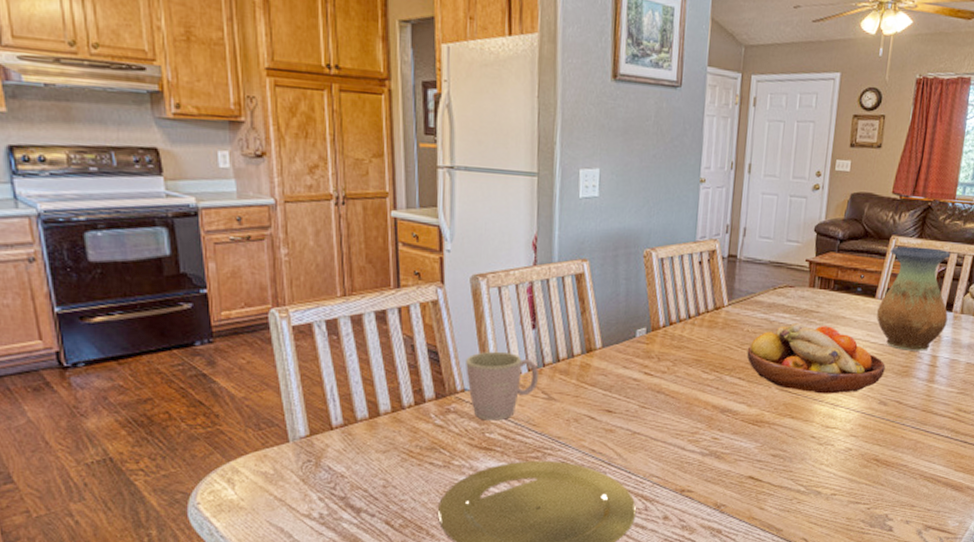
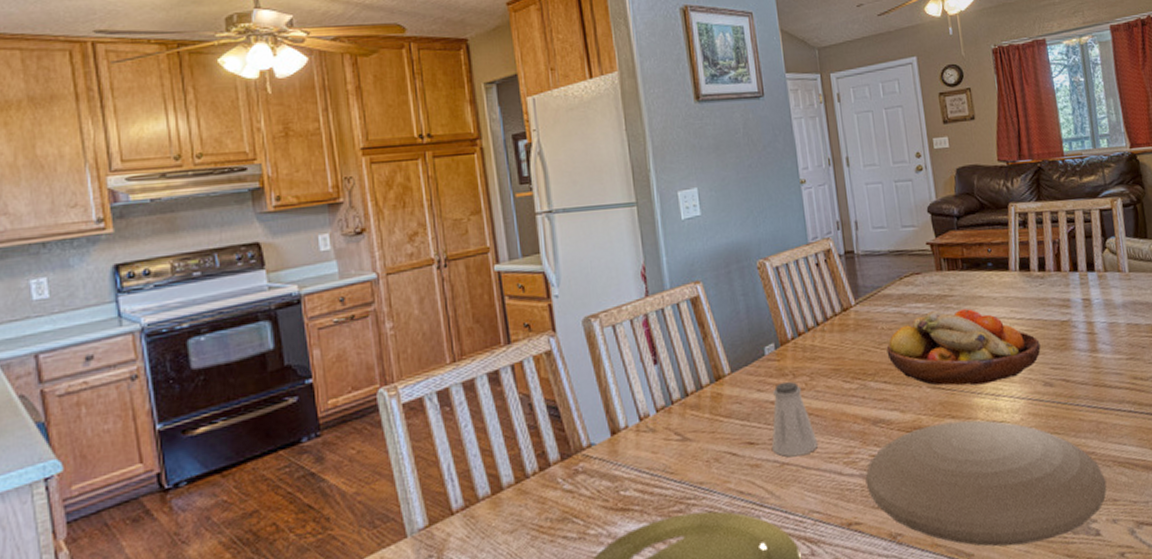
mug: present [466,351,538,421] -> none [588,394,669,476]
saltshaker: none [628,364,669,429] -> present [772,382,819,457]
plate: none [703,421,910,528] -> present [865,420,1107,547]
vase: present [876,246,951,351] -> none [1012,208,1093,322]

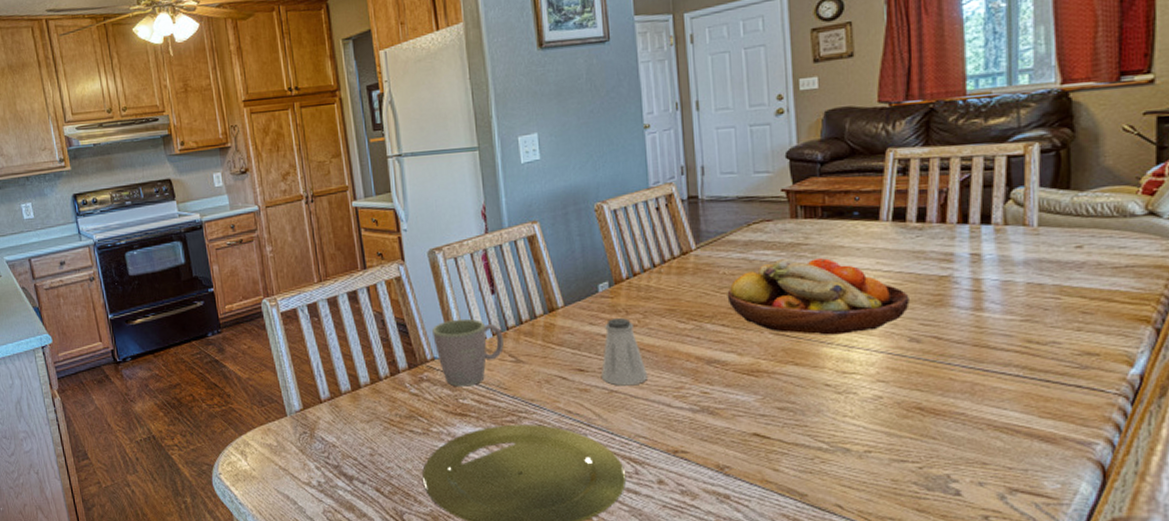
mug: none [588,394,669,476] -> present [432,318,504,387]
plate: present [865,420,1107,547] -> none [695,368,976,493]

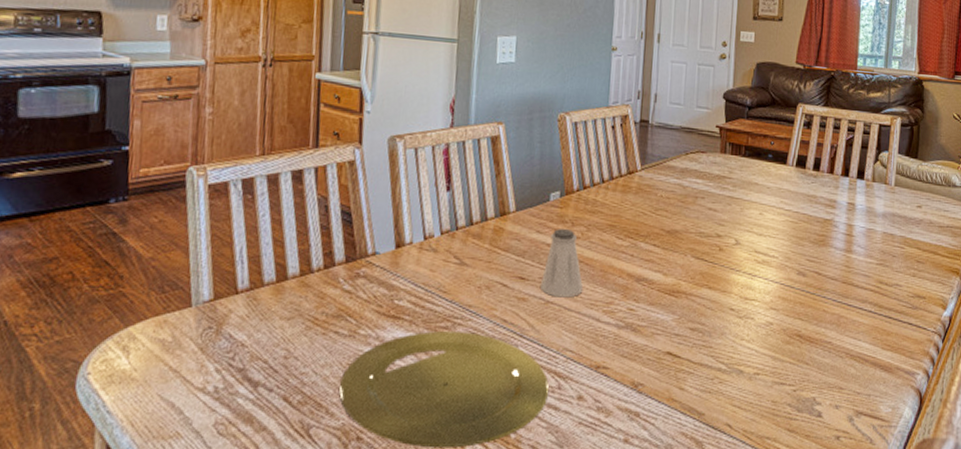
mug: present [432,318,504,387] -> none [378,213,451,287]
fruit bowl: present [727,258,910,335] -> none [661,189,802,264]

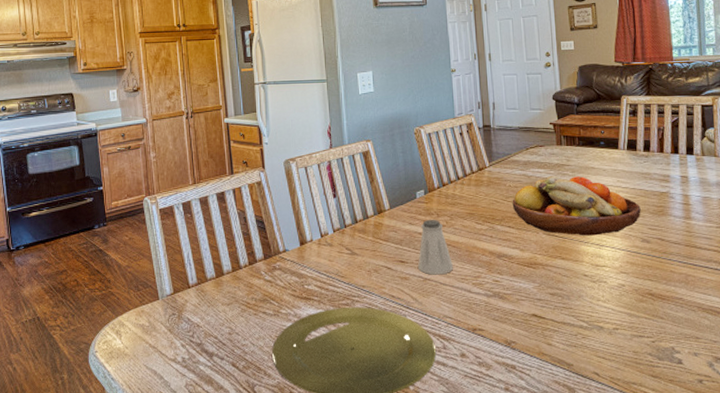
fruit bowl: none [661,189,802,264] -> present [512,176,641,236]

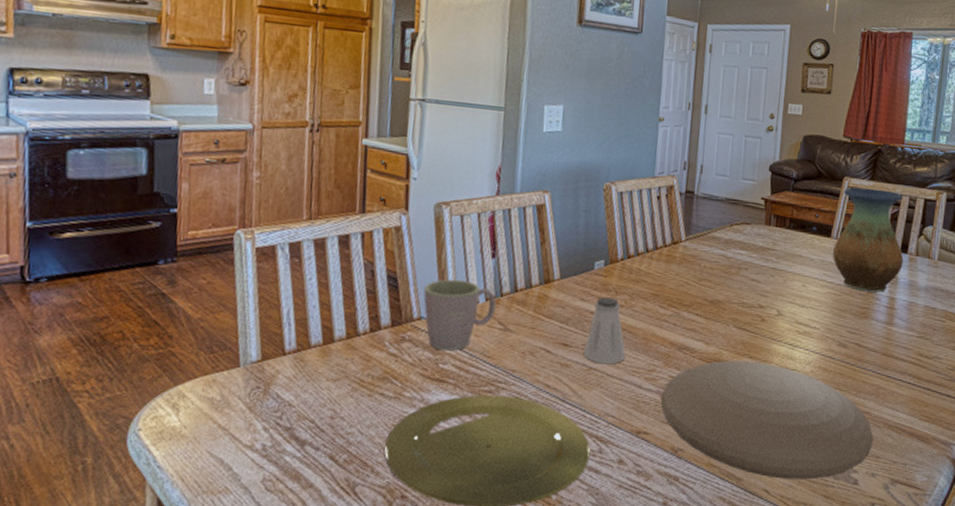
mug: none [285,217,342,275] -> present [423,279,496,351]
plate: none [489,262,691,363] -> present [660,360,874,480]
fruit bowl: present [512,176,641,236] -> none [704,260,844,334]
vase: none [622,102,691,192] -> present [832,187,904,293]

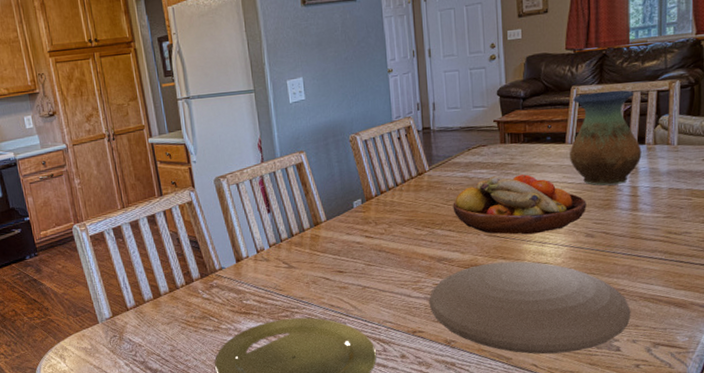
mug: present [423,279,496,351] -> none [220,234,279,291]
saltshaker: present [584,297,626,365] -> none [357,228,393,283]
fruit bowl: none [704,260,844,334] -> present [453,174,587,235]

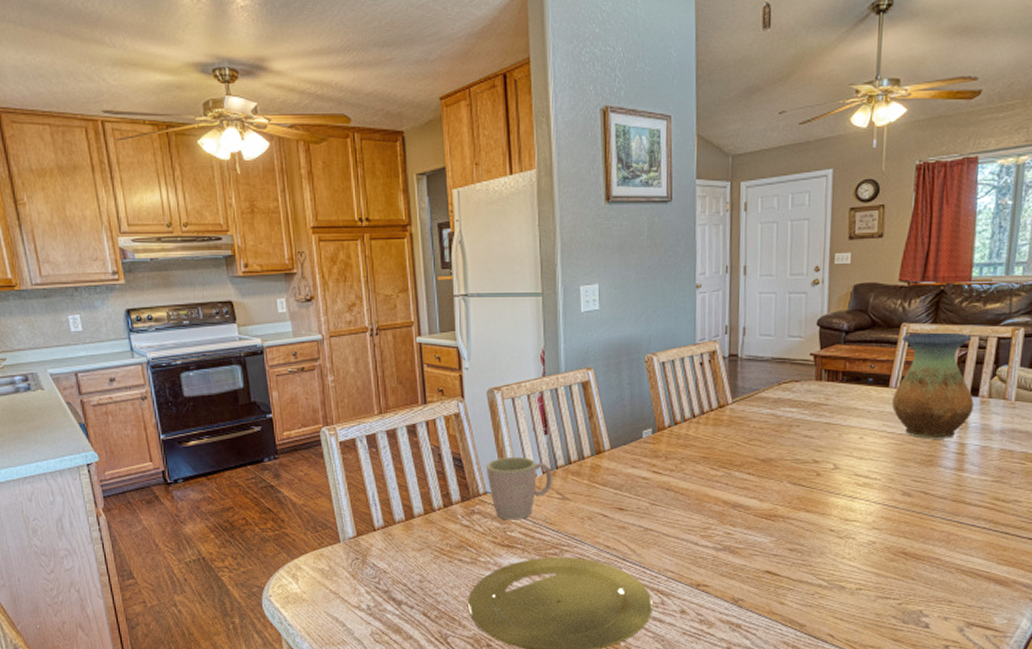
mug: none [220,234,279,291] -> present [486,456,552,520]
plate: present [429,261,631,355] -> none [718,515,945,624]
fruit bowl: present [453,174,587,235] -> none [755,417,906,487]

